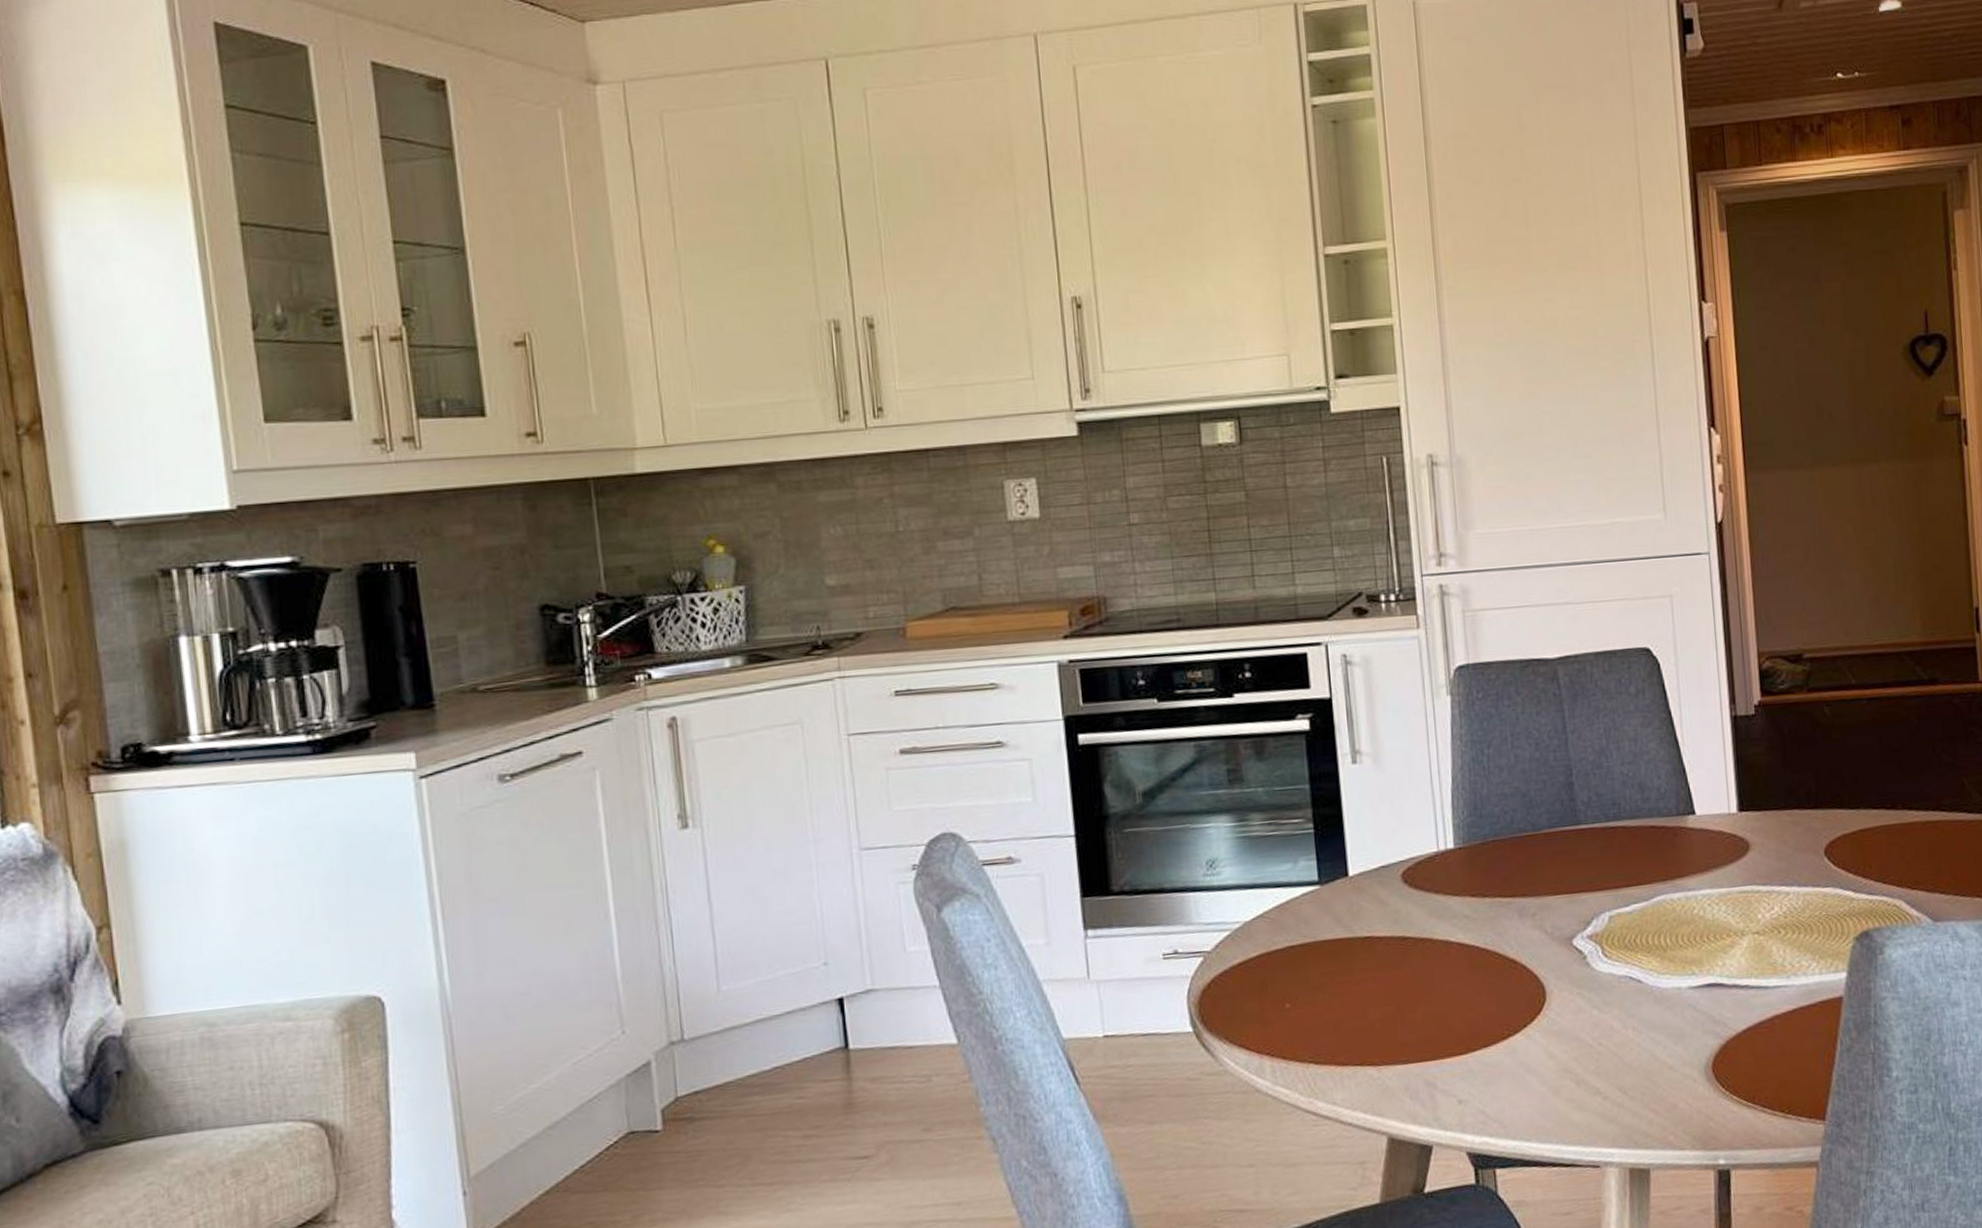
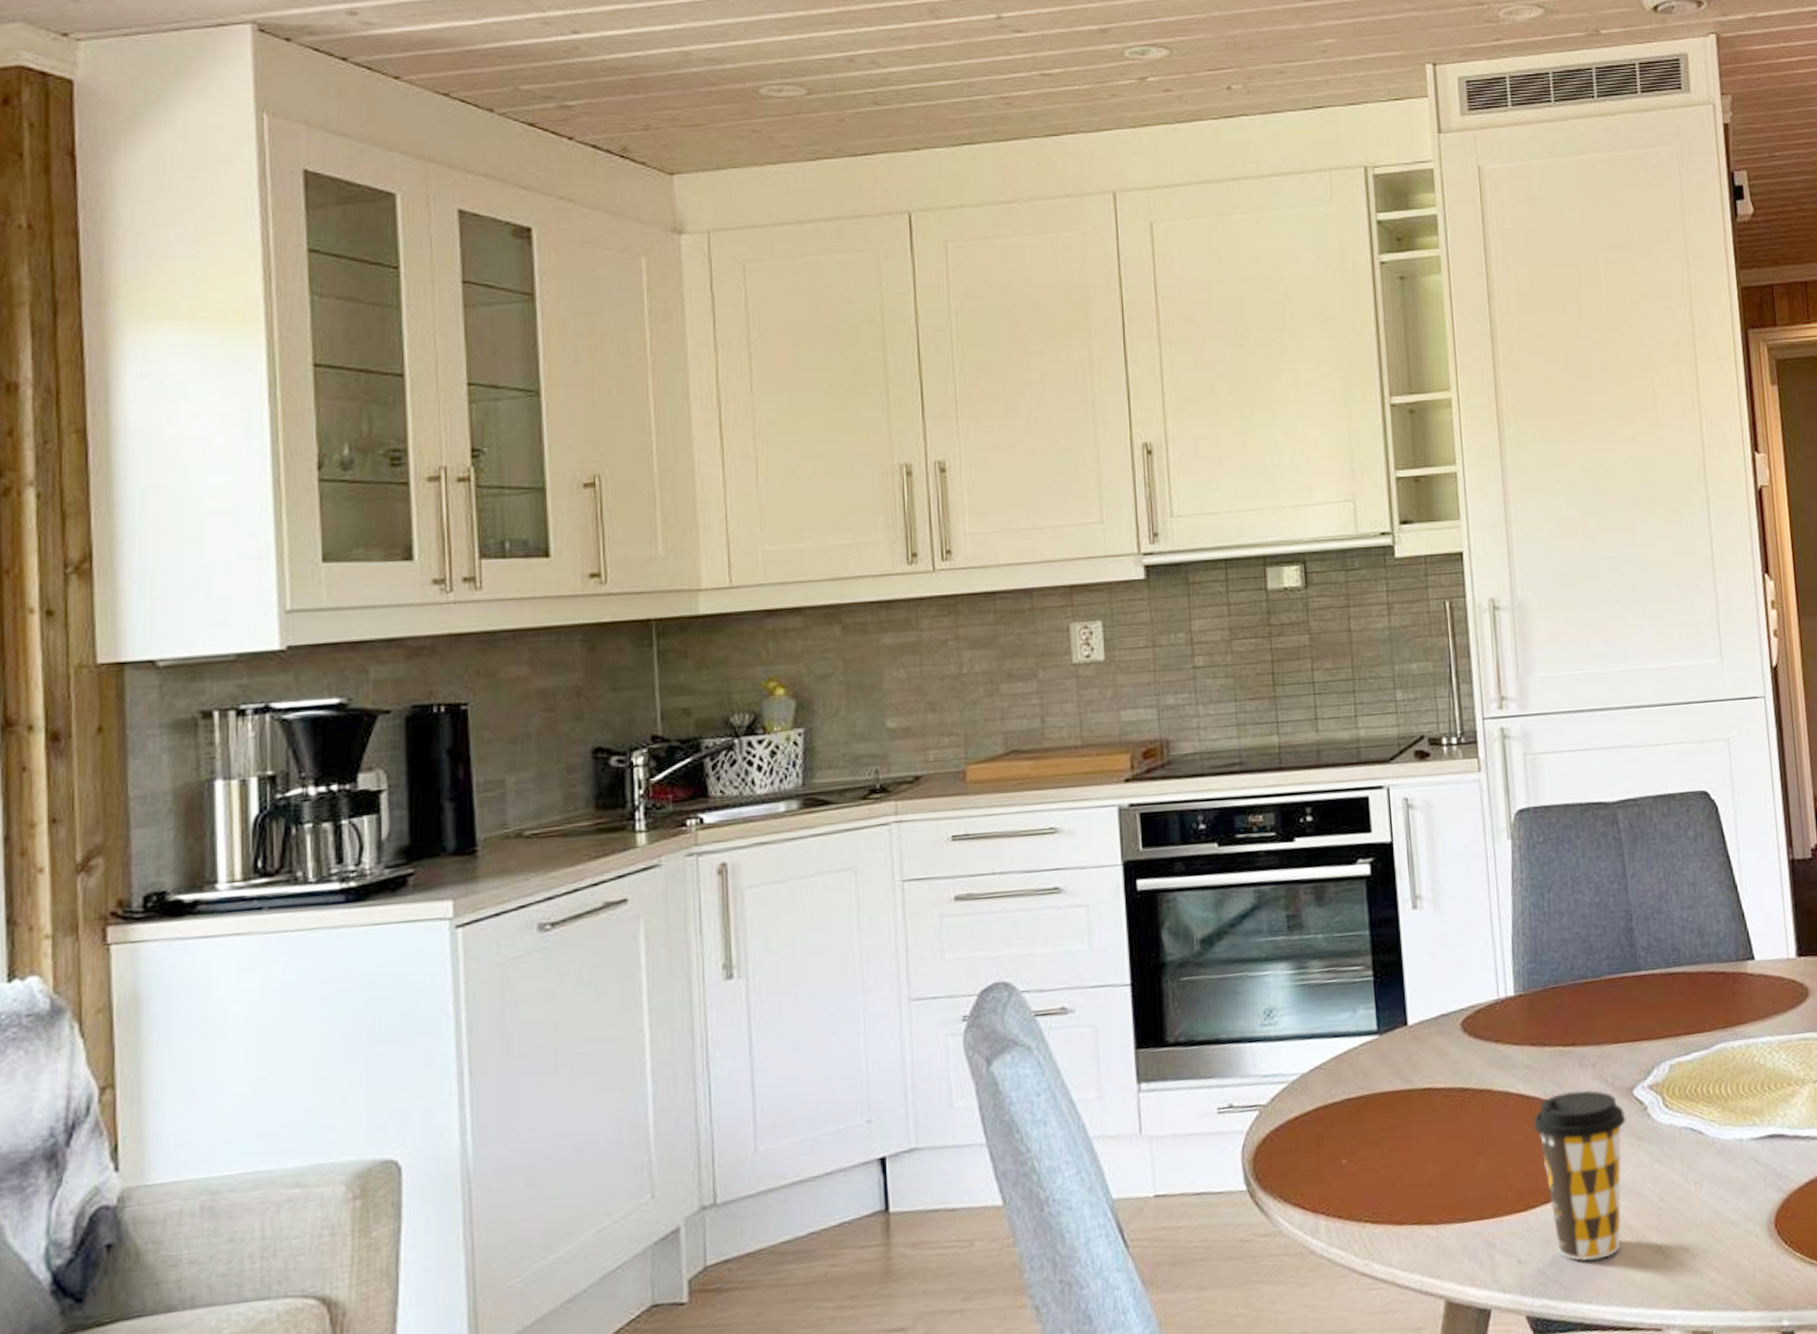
coffee cup: none [1474,940,1566,1102] -> present [1534,1090,1626,1261]

